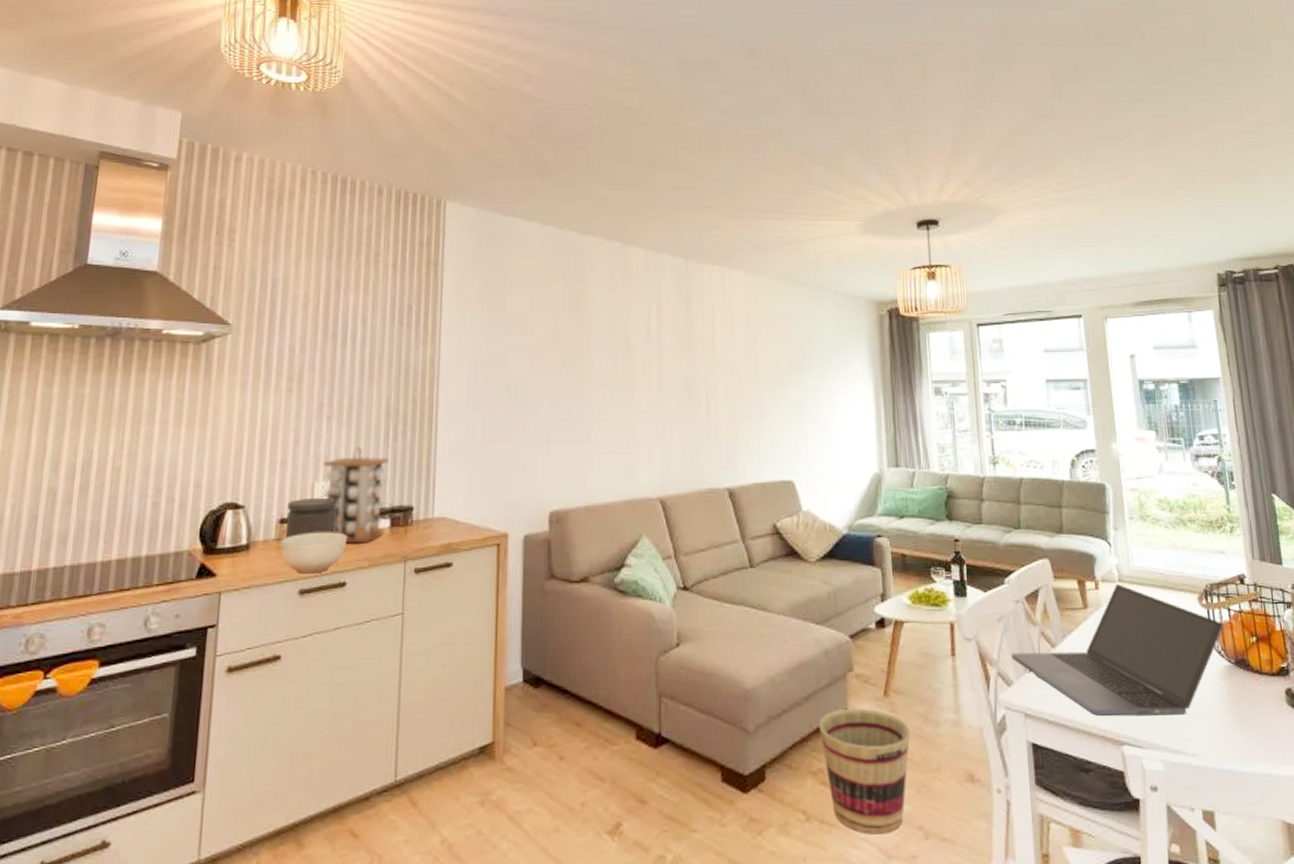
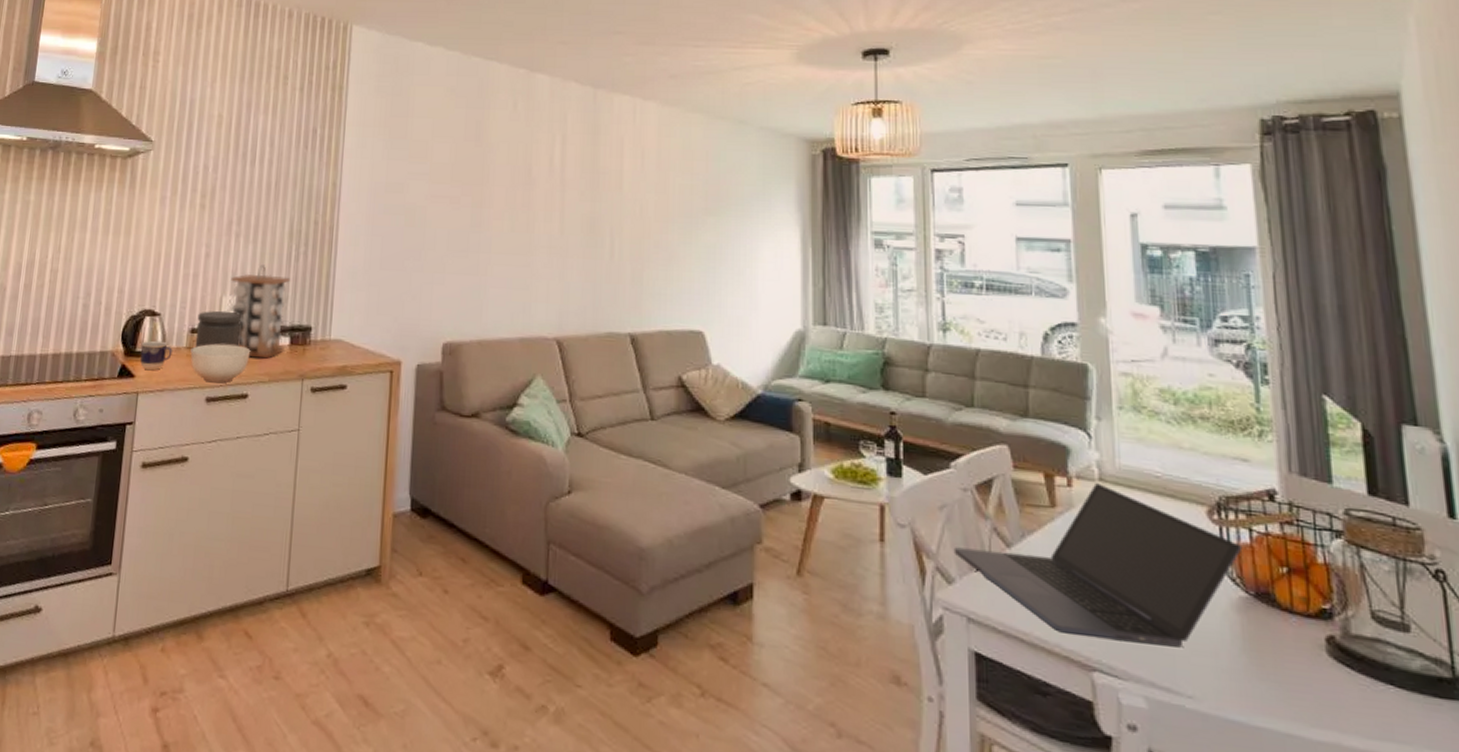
cup: none [222,535,259,568] -> present [140,340,173,371]
basket: present [819,708,910,835] -> none [721,582,825,725]

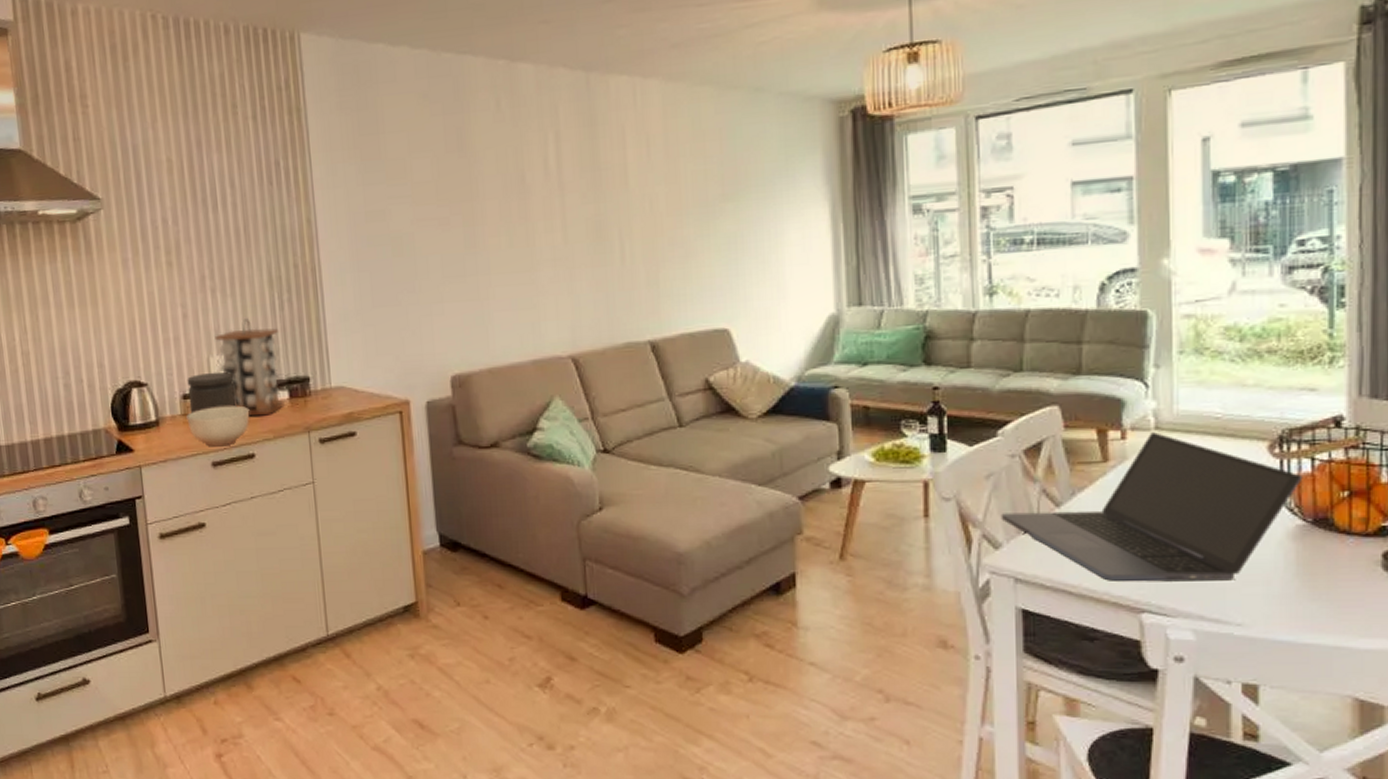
cup: present [140,340,173,371] -> none [133,411,168,443]

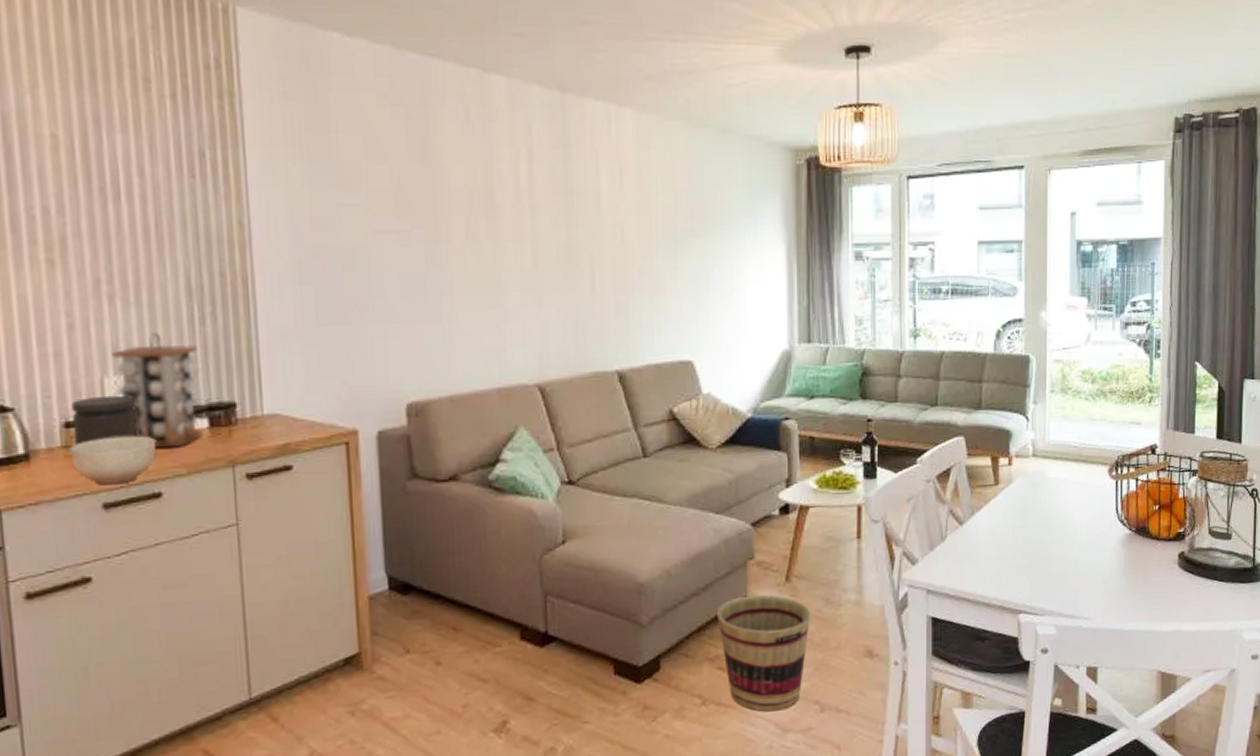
basket: none [763,571,870,696] -> present [717,594,810,712]
laptop: present [1000,432,1303,582] -> none [917,459,1131,588]

